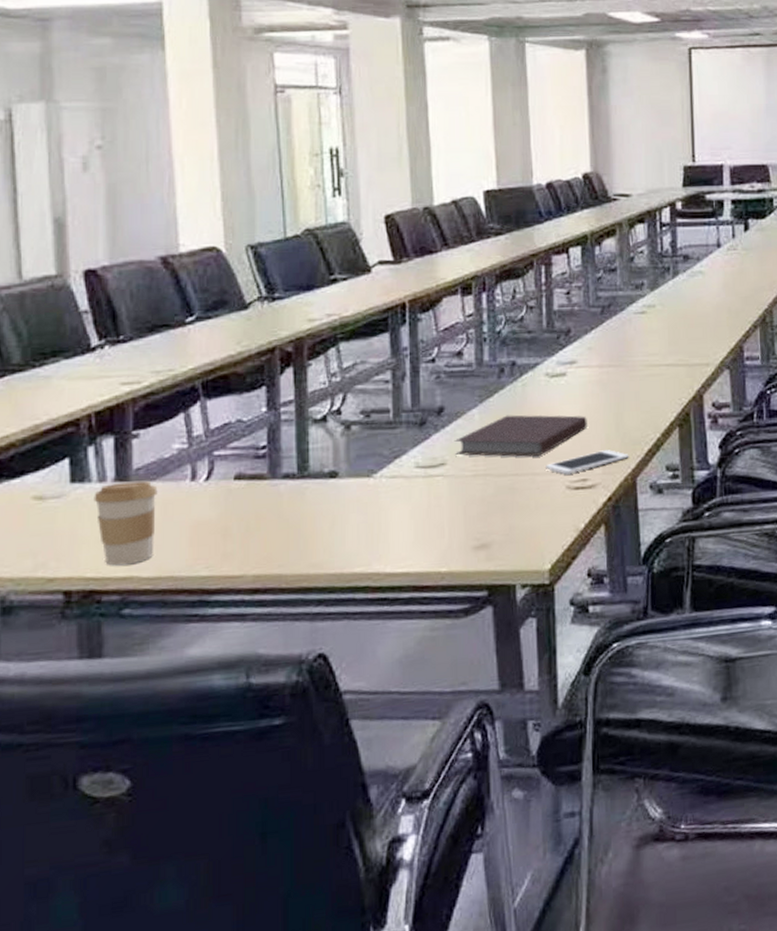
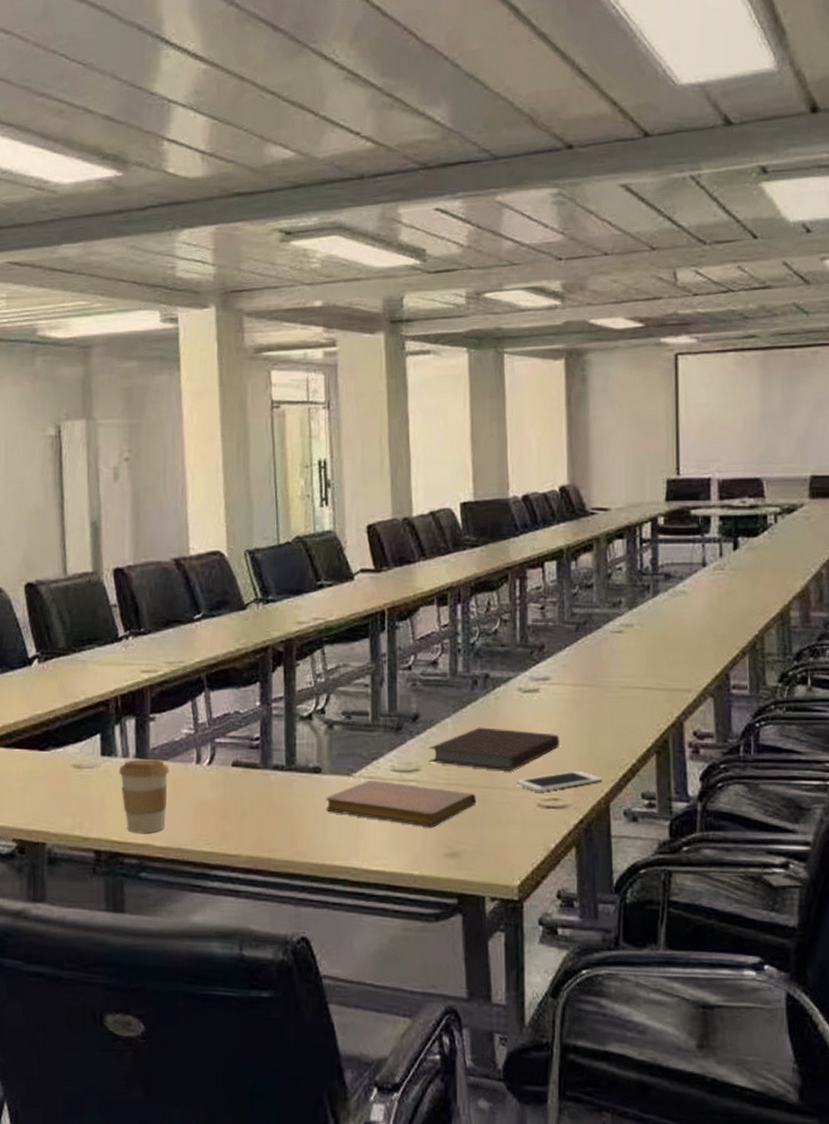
notebook: none [344,479,505,522] -> present [326,780,477,828]

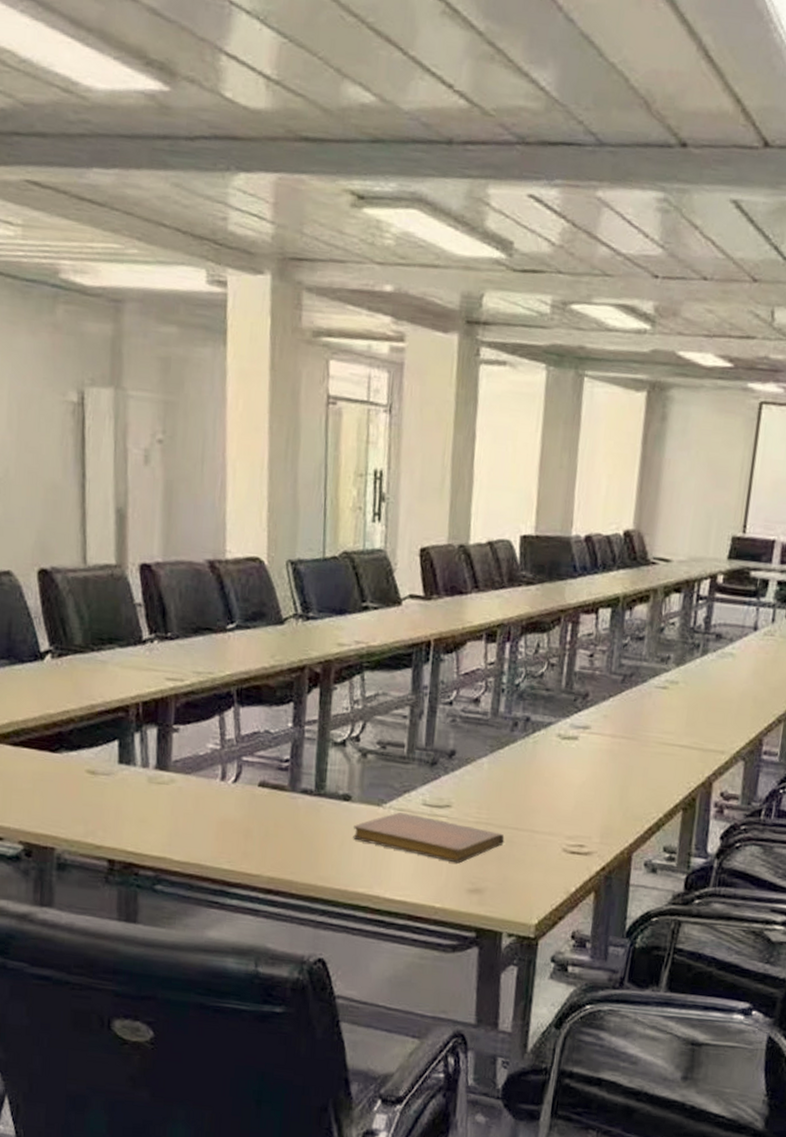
coffee cup: present [119,759,169,834] -> none [137,770,192,847]
notebook: present [428,727,560,771] -> none [461,769,593,815]
cell phone: present [517,771,602,792] -> none [545,820,629,838]

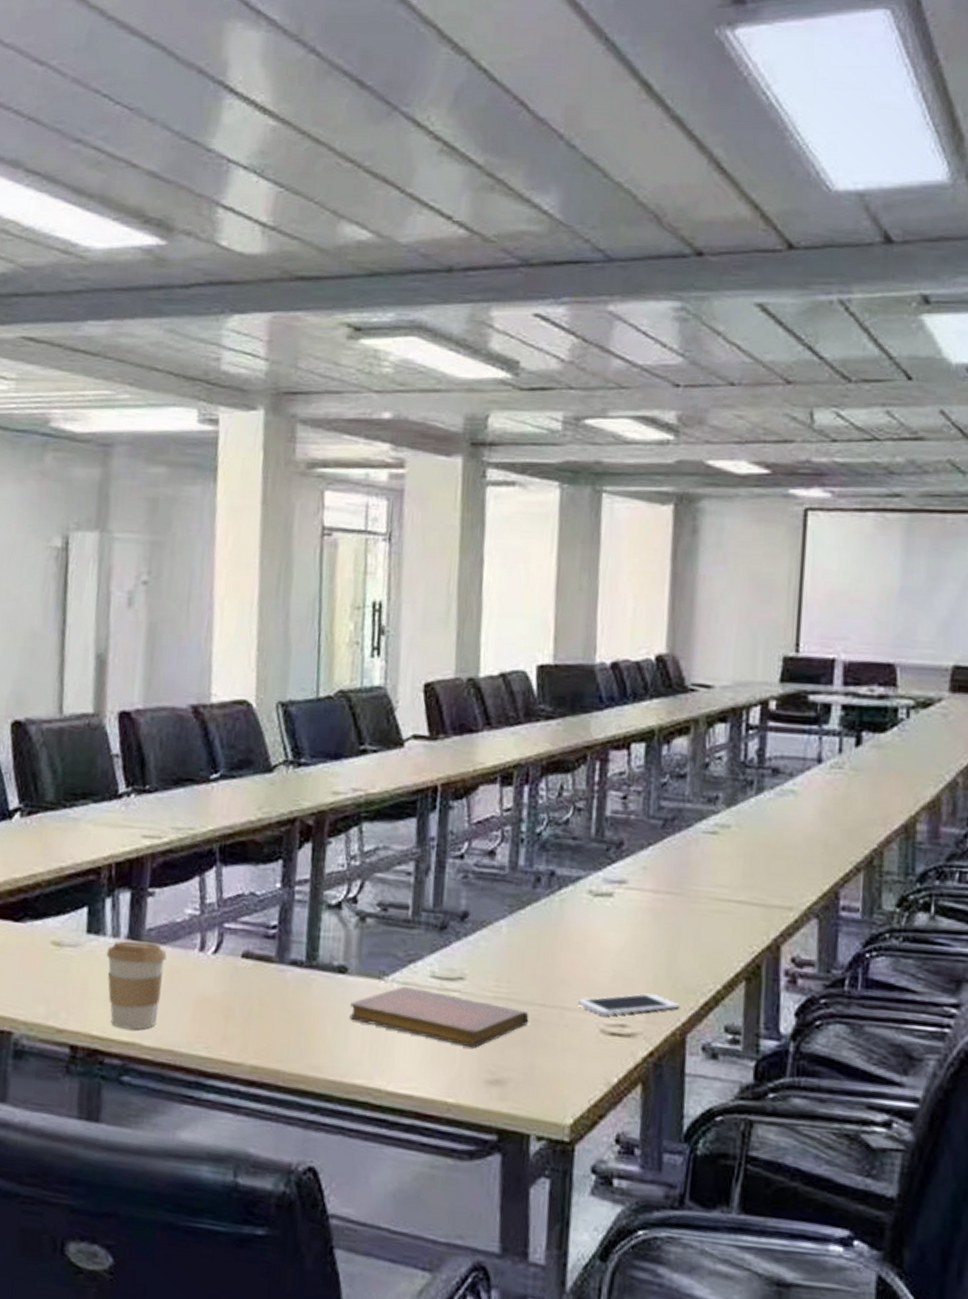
coffee cup: none [137,770,192,847] -> present [106,940,167,1030]
cell phone: none [545,820,629,838] -> present [578,993,680,1016]

